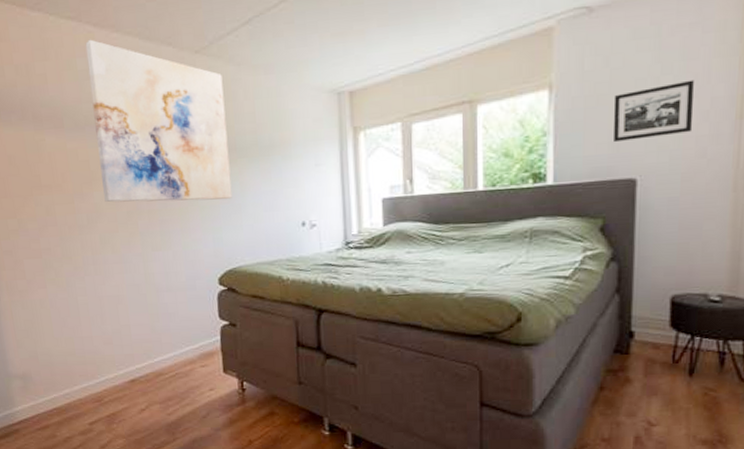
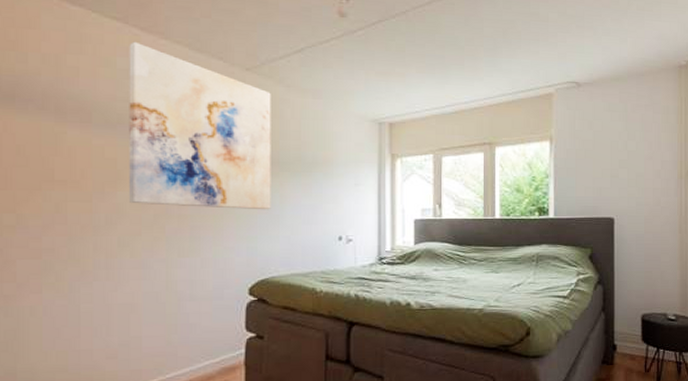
picture frame: present [613,79,694,143] -> none [596,146,651,188]

